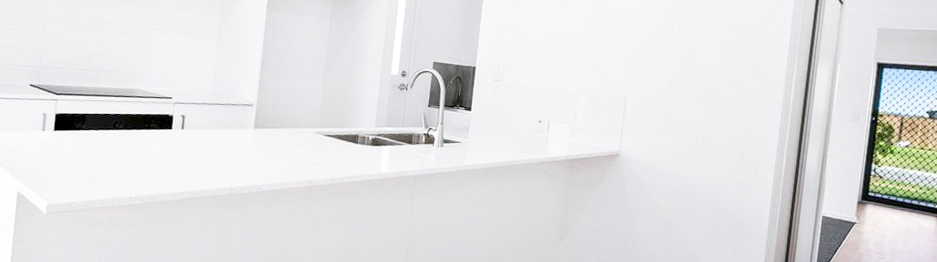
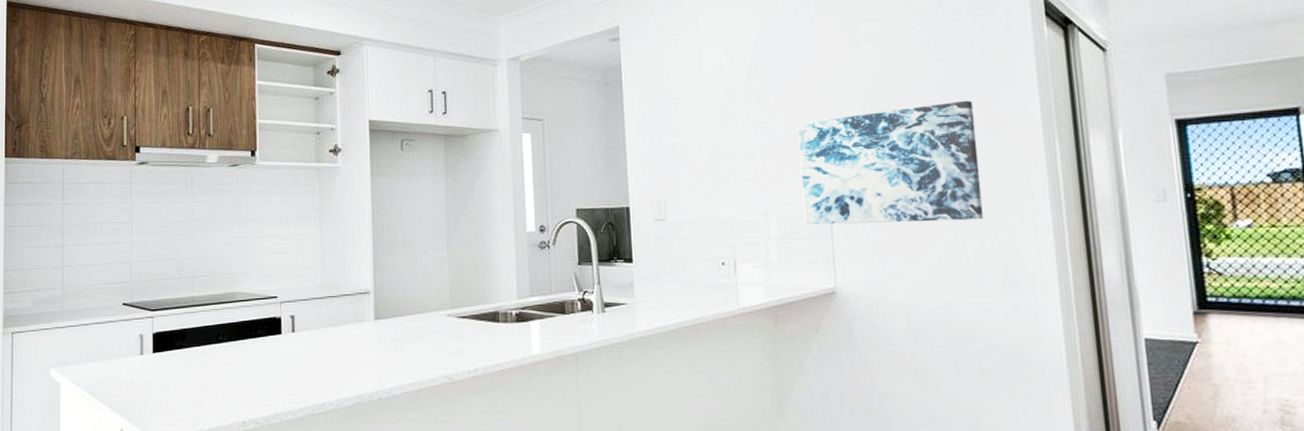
wall art: none [606,21,744,116] -> present [797,100,984,225]

